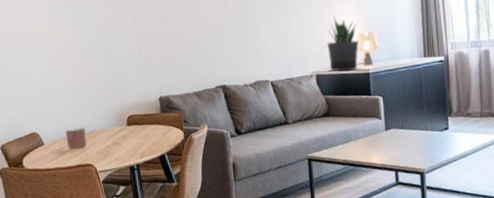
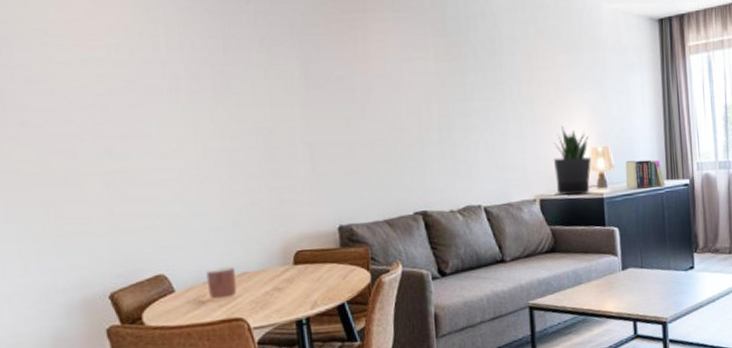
books: none [388,41,423,66] -> present [625,159,666,189]

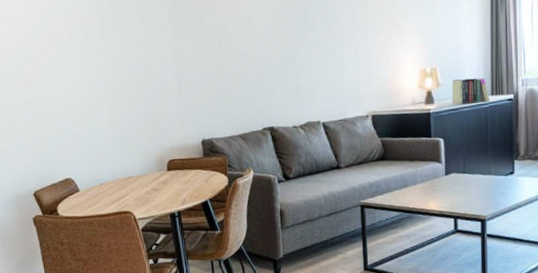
mug: present [206,266,238,301] -> none [102,172,125,198]
planter: present [553,126,591,196] -> none [384,50,420,112]

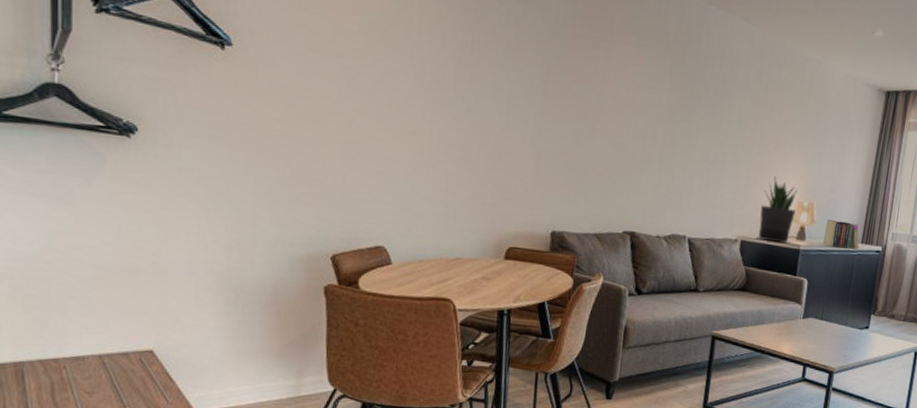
planter: none [384,50,420,112] -> present [758,176,798,244]

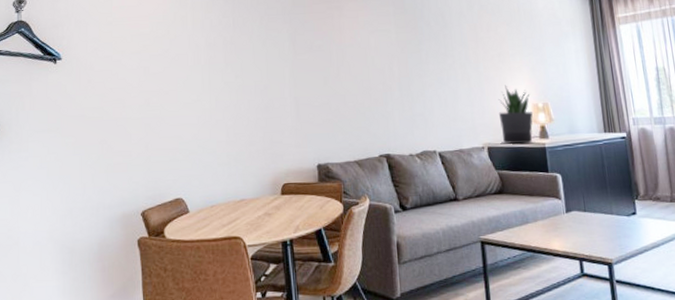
books: present [822,220,860,250] -> none [564,115,604,141]

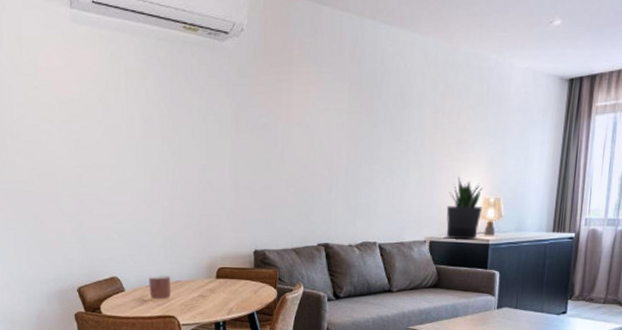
mug: none [213,194,237,221] -> present [149,275,172,301]

